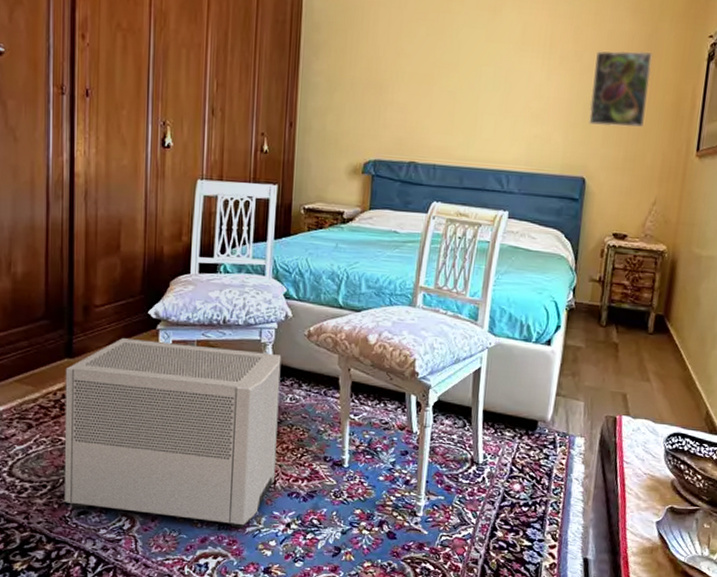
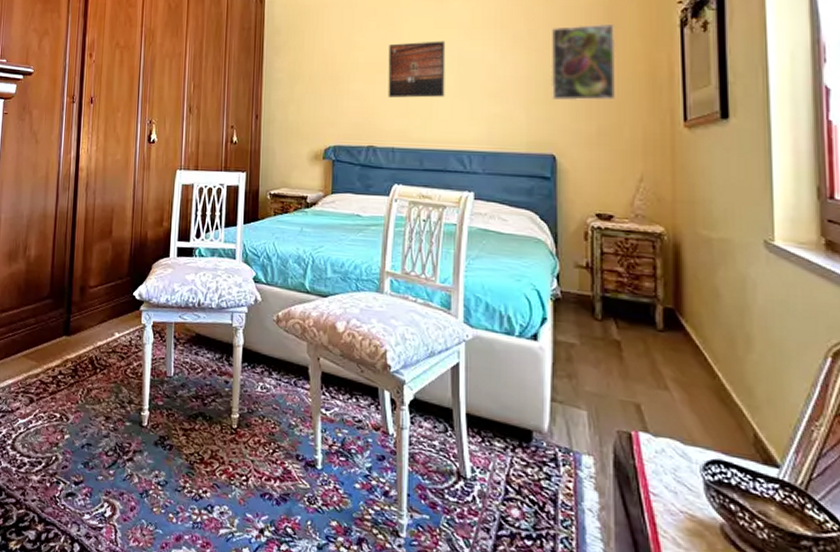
air purifier: present [64,338,282,528] -> none [56,318,252,529]
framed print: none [433,53,495,115] -> present [388,41,446,98]

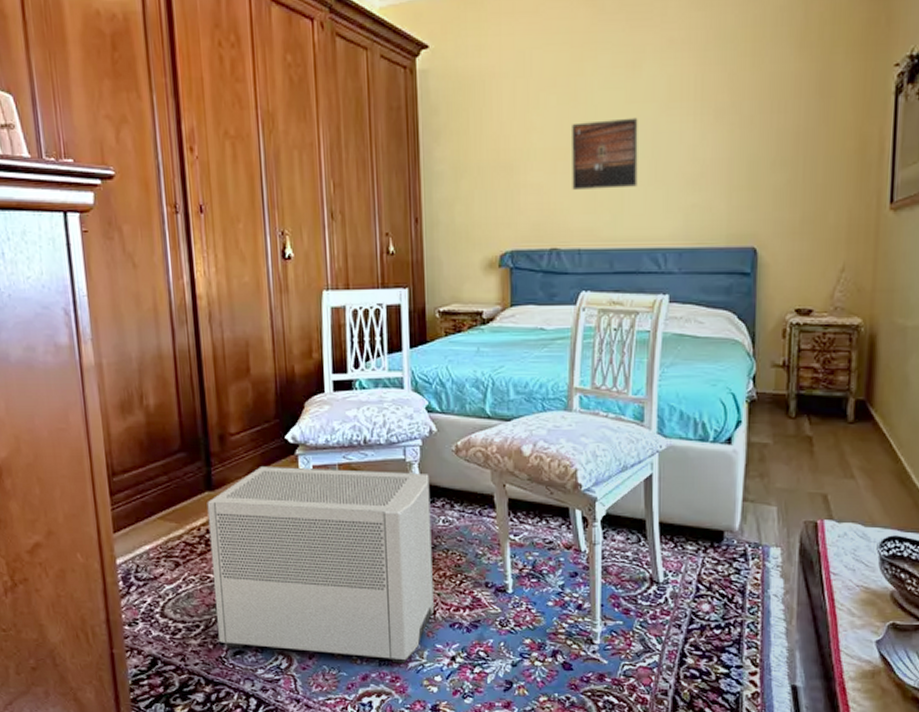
air purifier: none [56,318,252,529] -> present [207,467,434,664]
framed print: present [551,23,616,101] -> none [754,92,826,186]

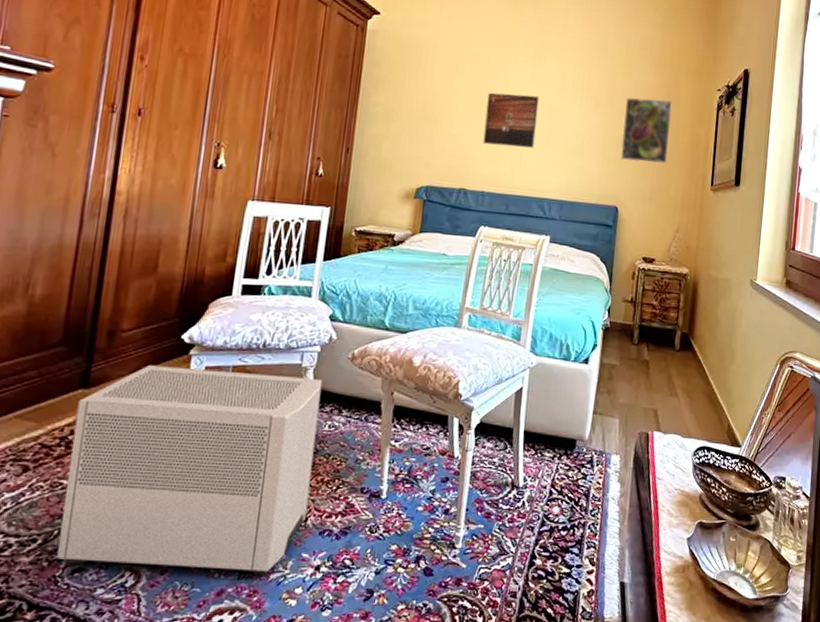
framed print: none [754,92,826,186] -> present [620,97,672,163]

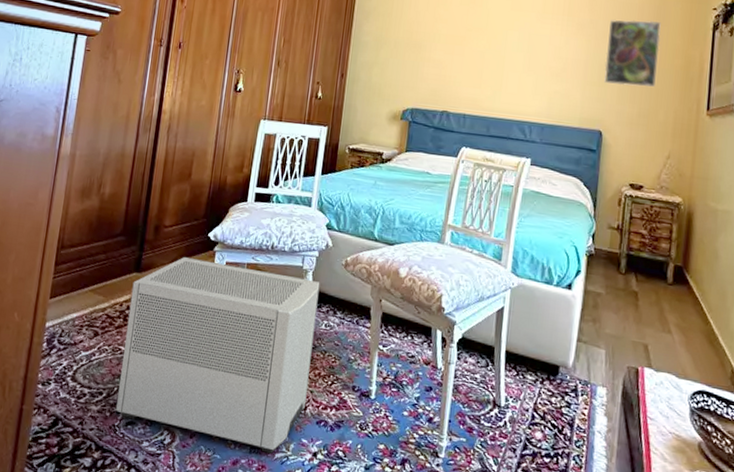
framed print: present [483,92,540,148] -> none [464,19,520,72]

